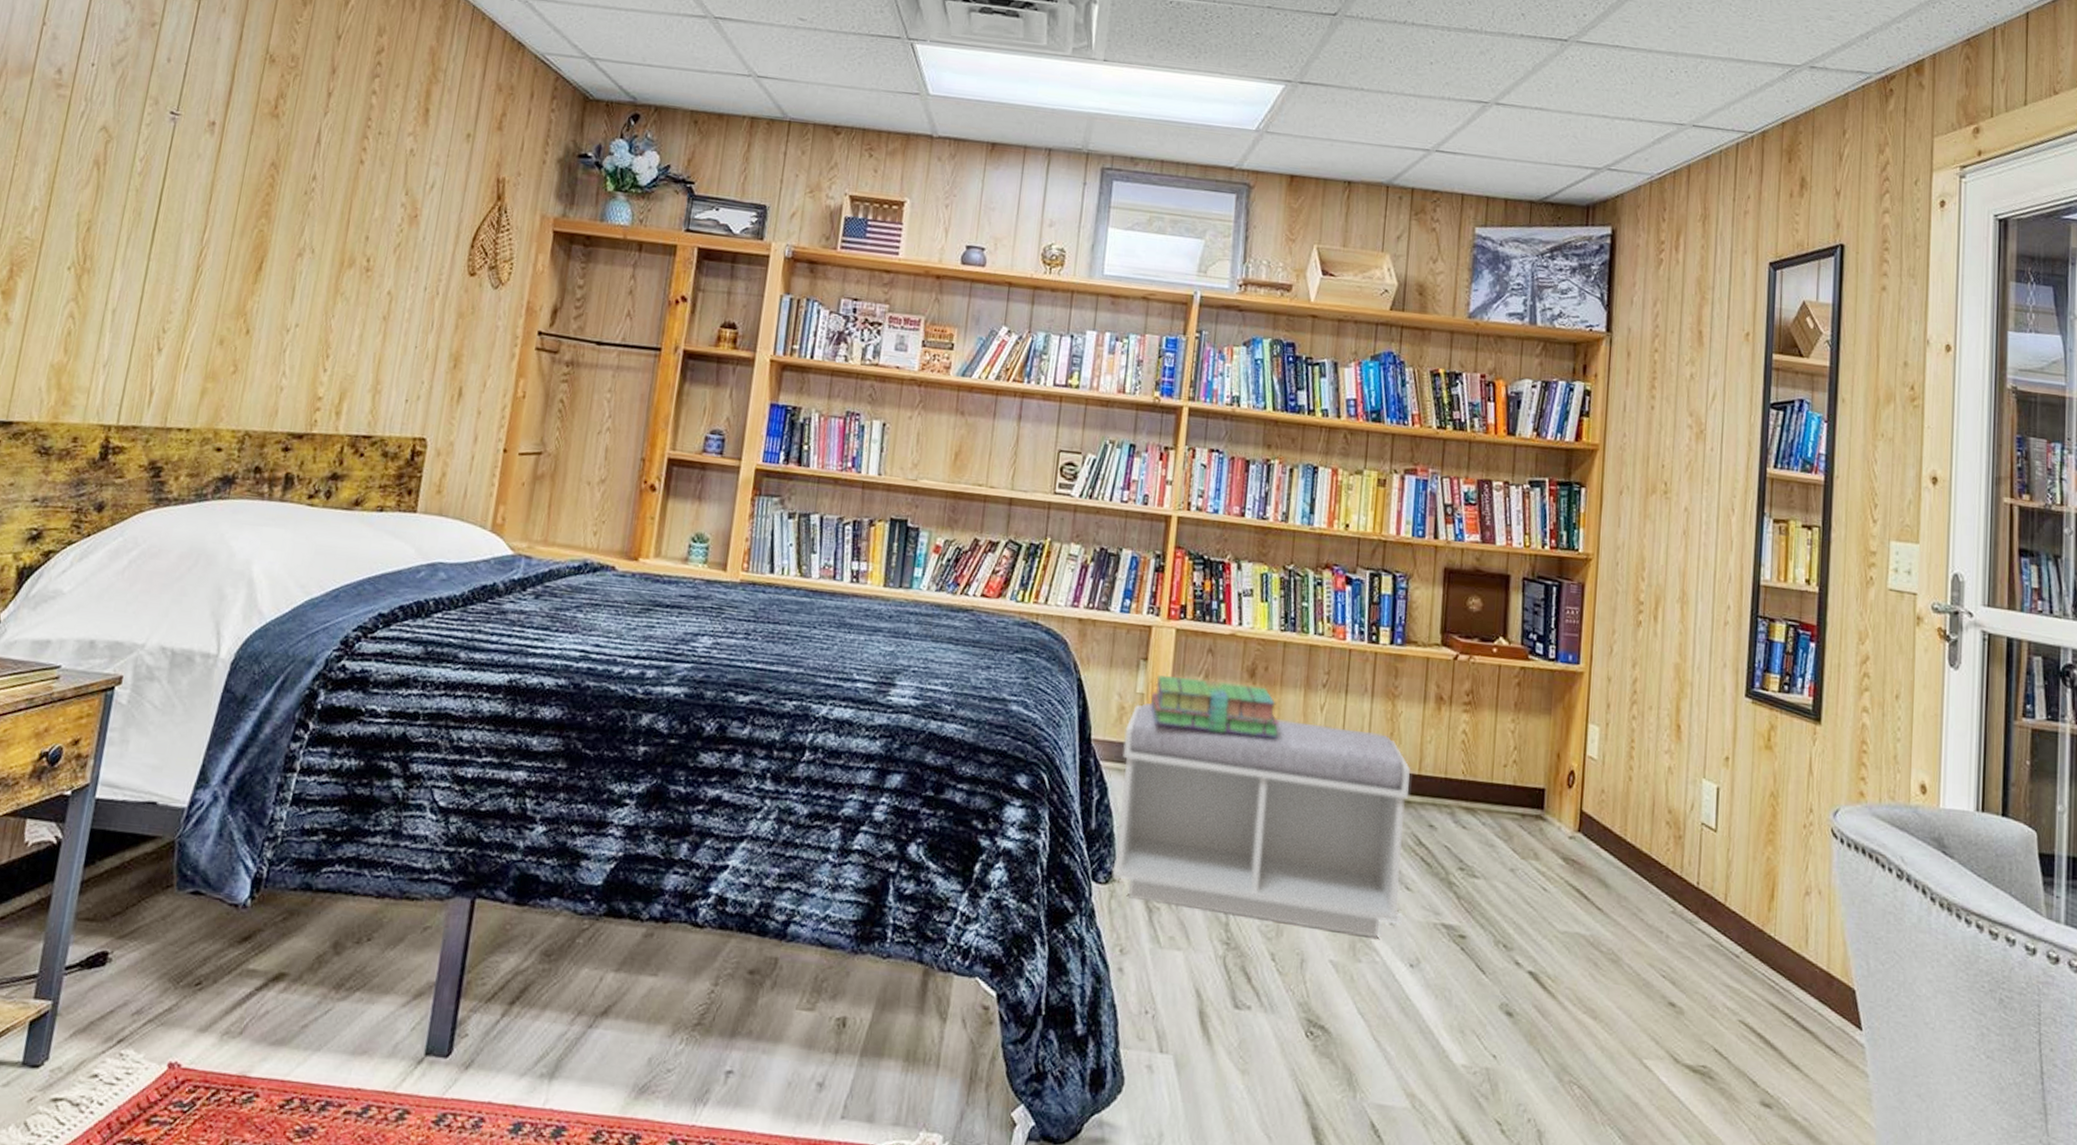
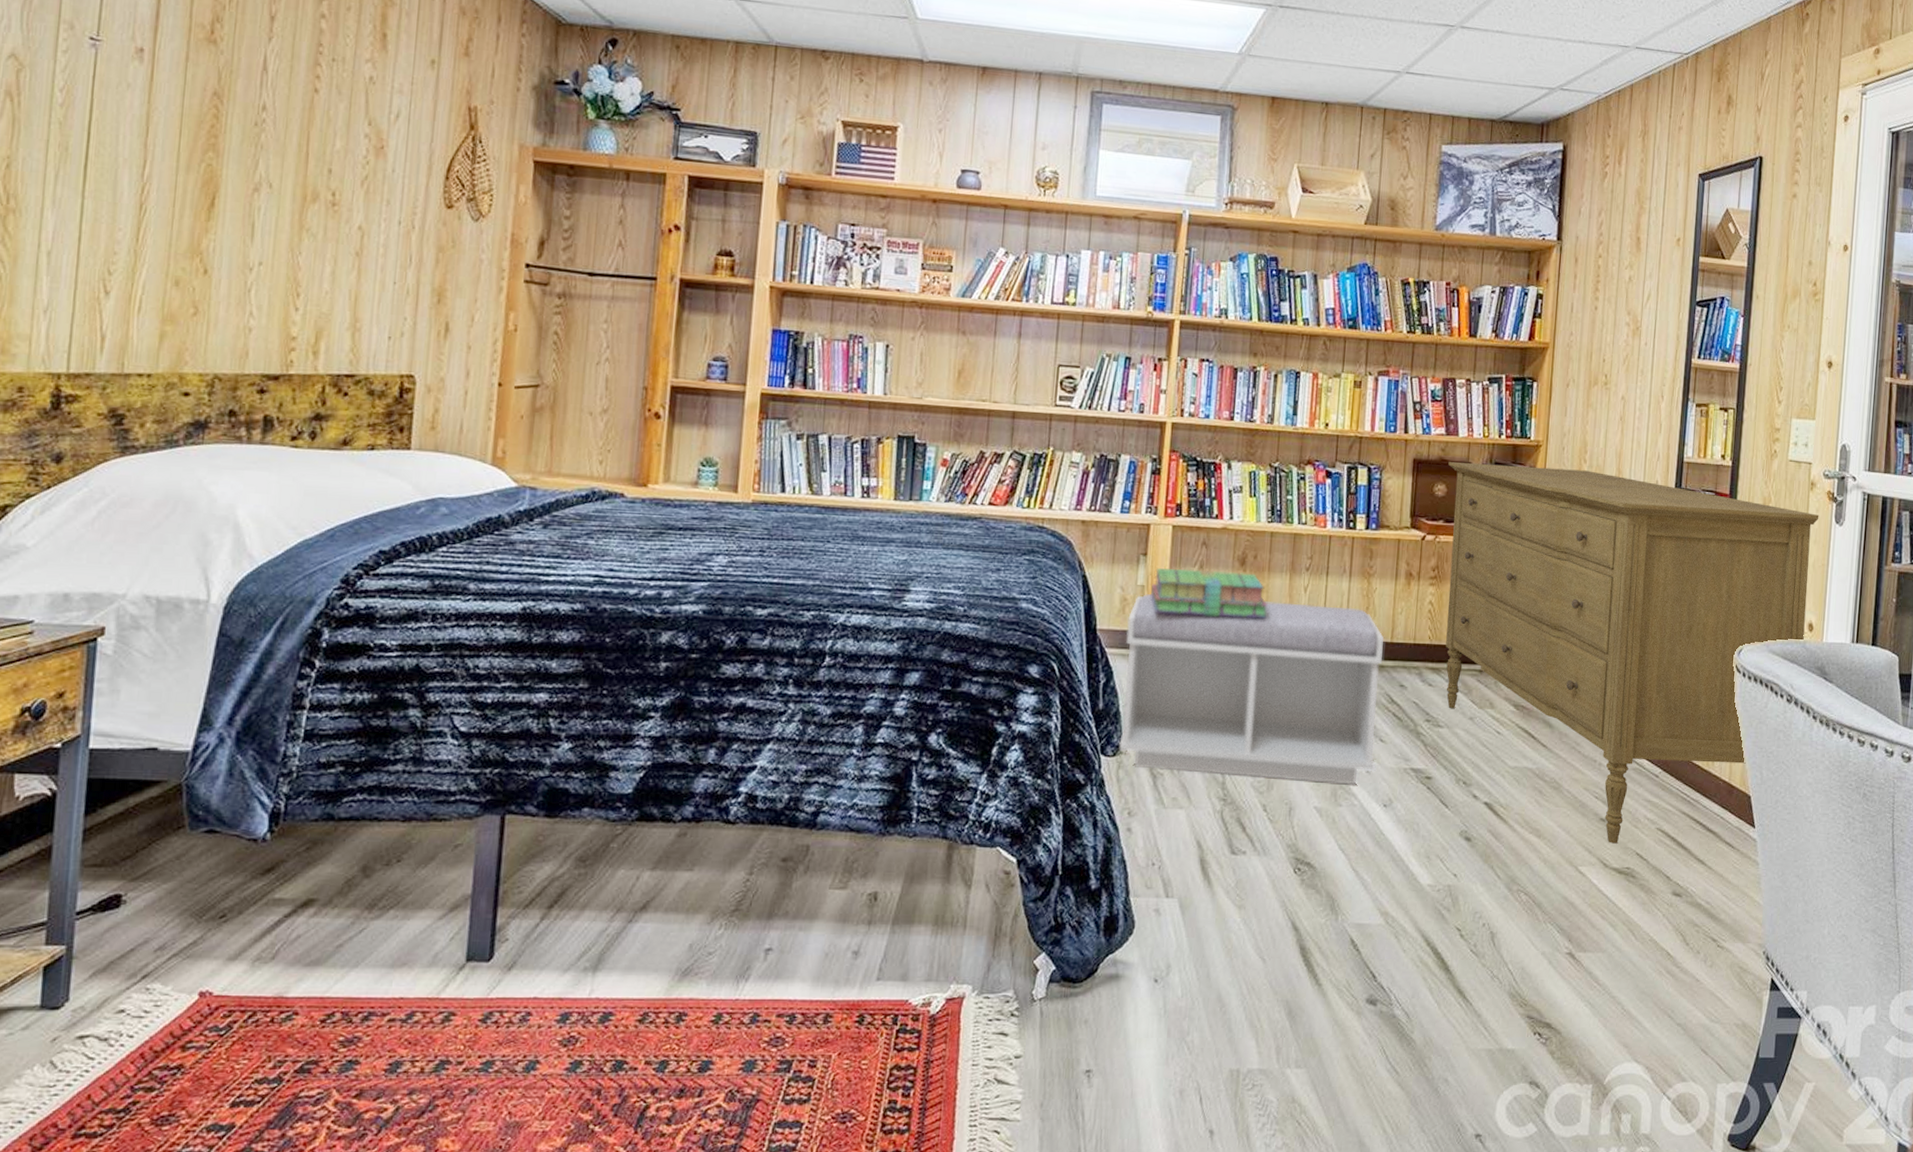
dresser: none [1482,573,1929,1035] -> present [1446,462,1819,844]

